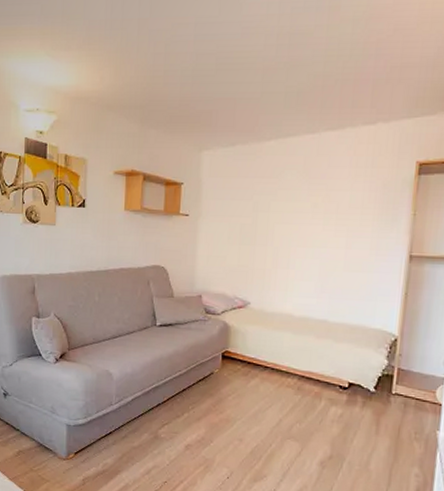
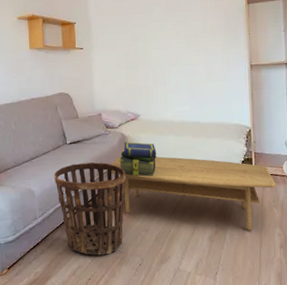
basket: none [137,349,224,459] -> present [54,162,126,256]
coffee table: none [199,348,423,464] -> present [105,156,277,231]
stack of books: none [216,333,267,379] -> present [118,142,158,177]

